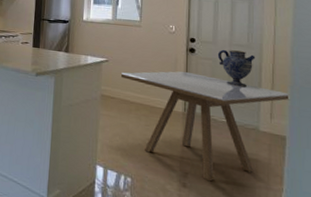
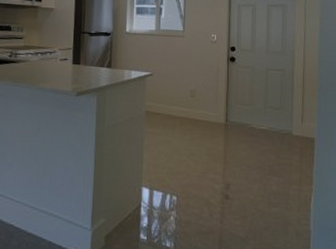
dining table: present [120,71,291,182] -> none [165,81,318,190]
ceramic jug: present [217,49,256,87] -> none [255,57,289,94]

